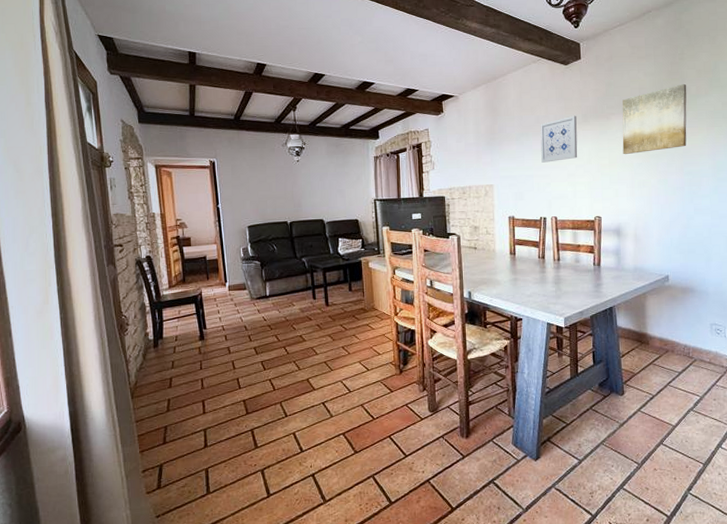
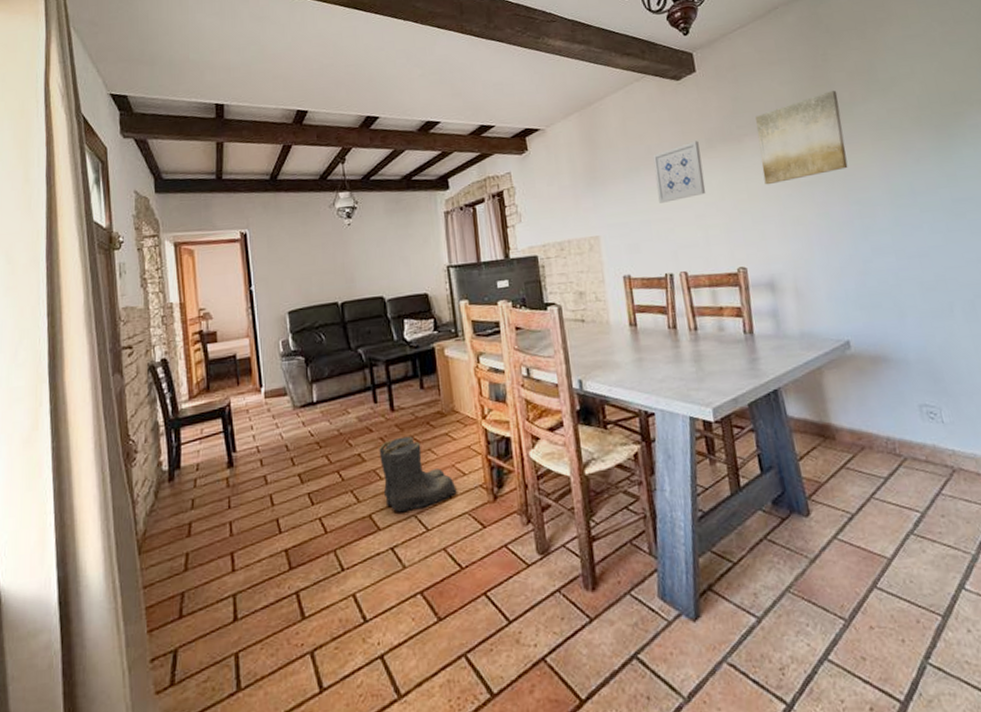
boots: none [316,325,373,379] -> present [379,436,457,513]

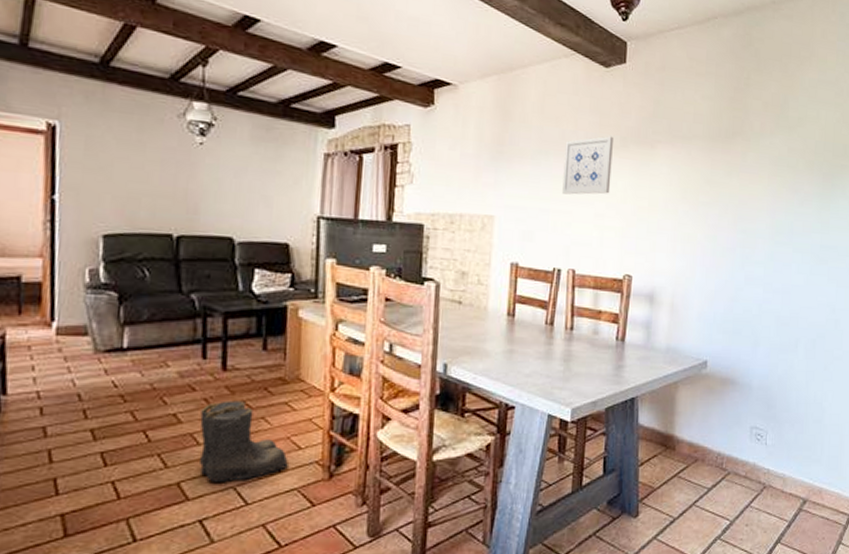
wall art: present [755,90,848,185] -> none [666,116,750,198]

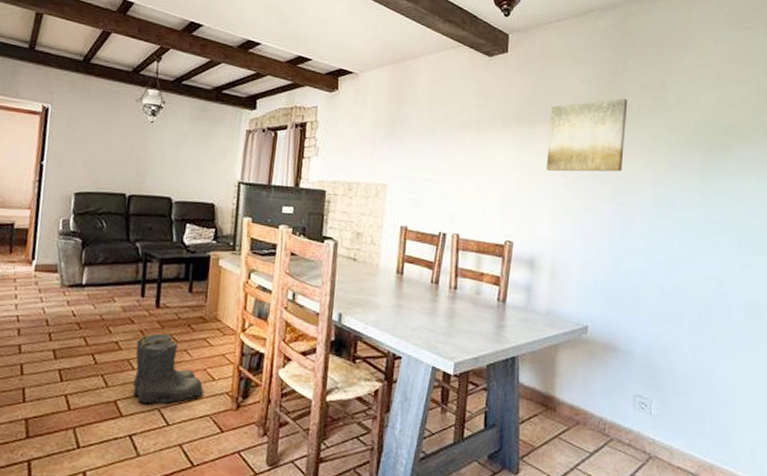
wall art: present [562,136,613,195] -> none [448,116,496,167]
wall art: none [666,116,750,198] -> present [546,98,628,172]

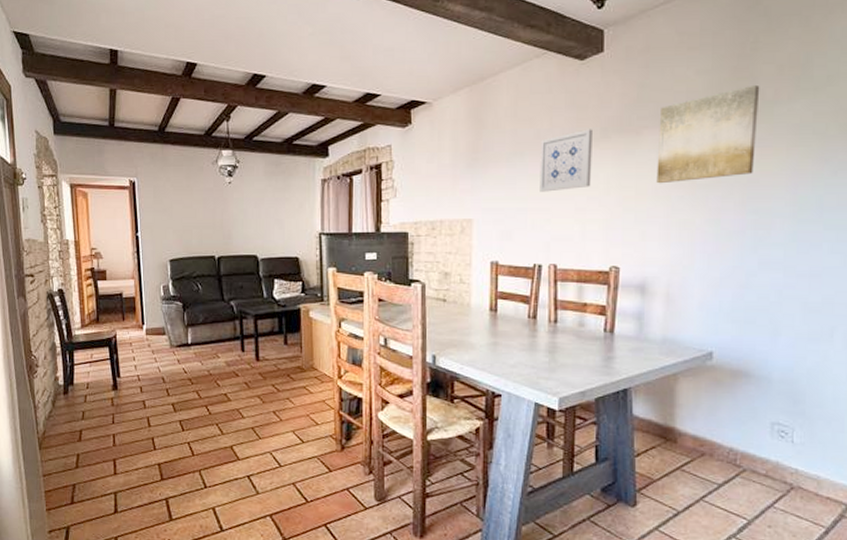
boots: present [132,333,204,405] -> none [243,384,309,449]
wall art: none [448,116,496,167] -> present [540,129,592,192]

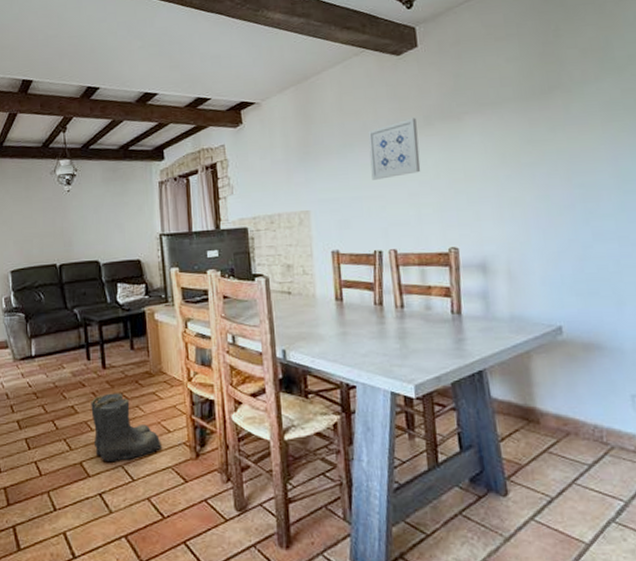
boots: none [243,384,309,449] -> present [91,393,162,463]
wall art: present [656,84,760,184] -> none [478,67,574,165]

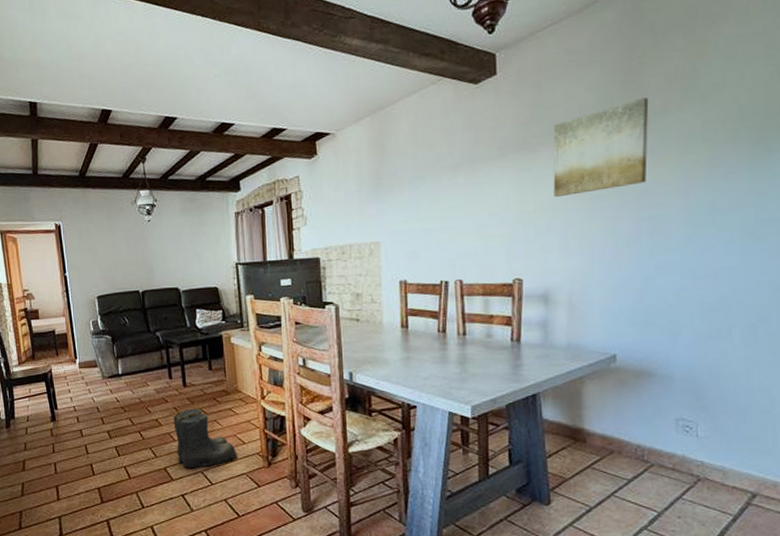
wall art: present [368,118,421,180] -> none [441,149,491,212]
wall art: none [478,67,574,165] -> present [553,96,649,198]

